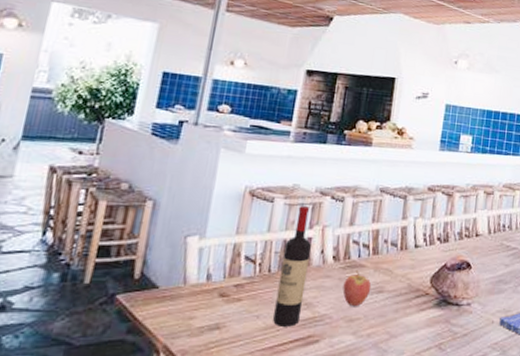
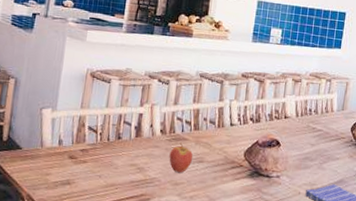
wine bottle: present [273,206,311,327] -> none [112,87,142,186]

